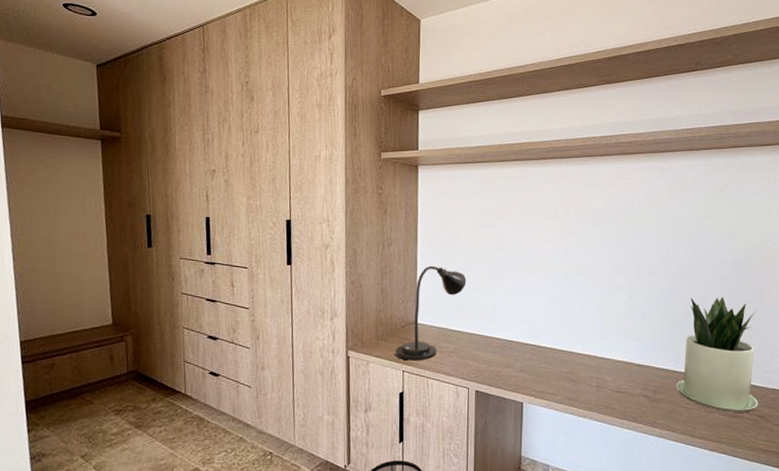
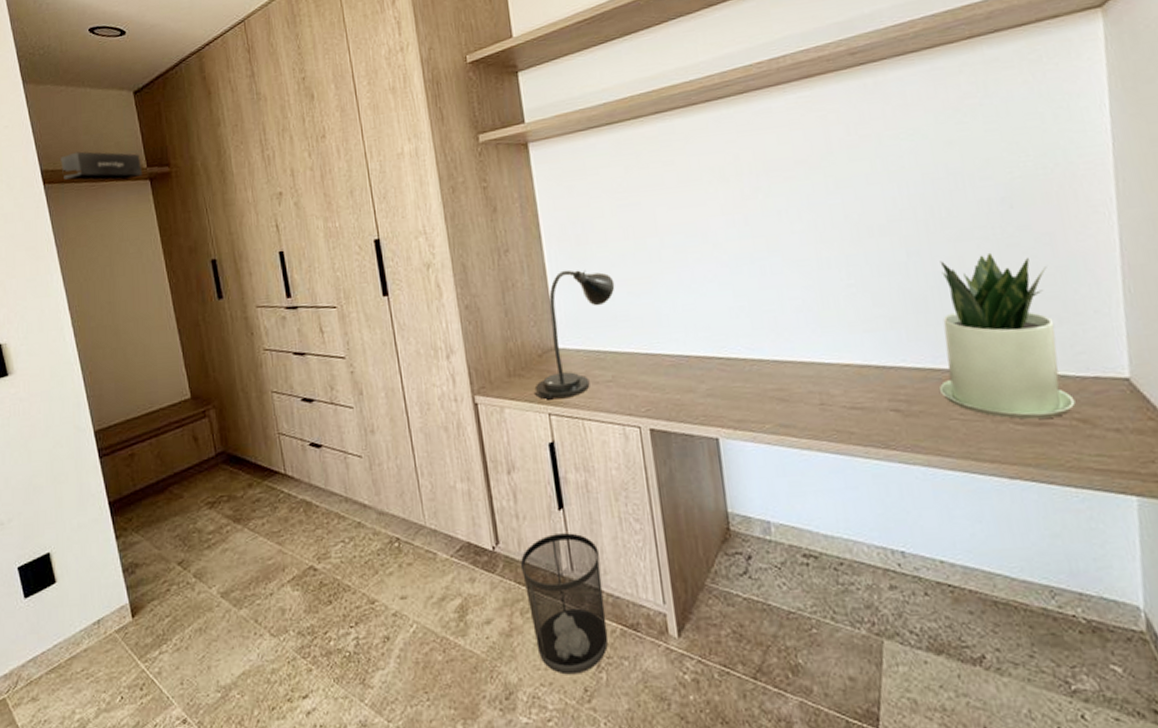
box: none [20,105,96,137] -> present [60,151,143,181]

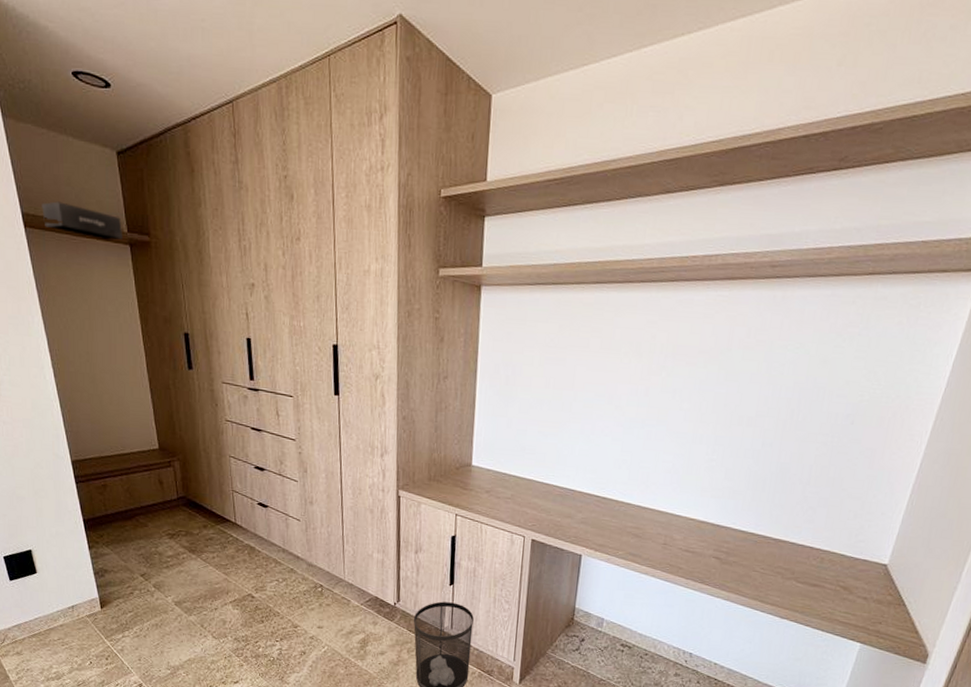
desk lamp: present [535,269,615,400] -> none [448,403,530,505]
planter: present [938,252,1076,420] -> none [752,454,861,583]

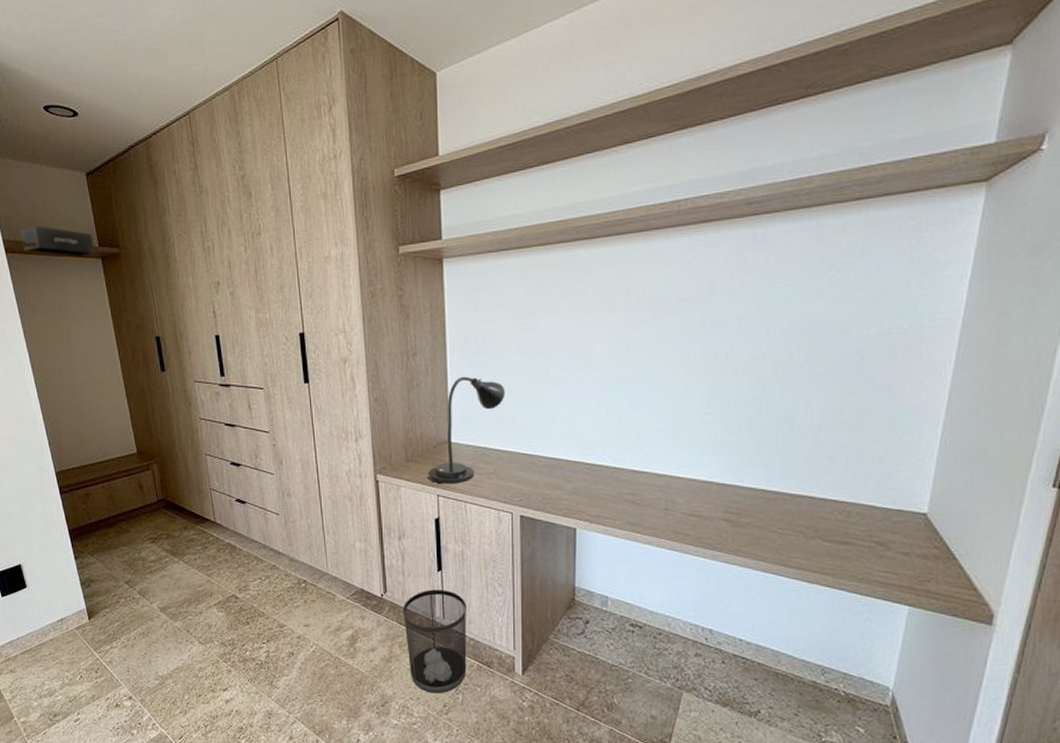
desk lamp: none [448,403,530,505] -> present [427,376,506,484]

